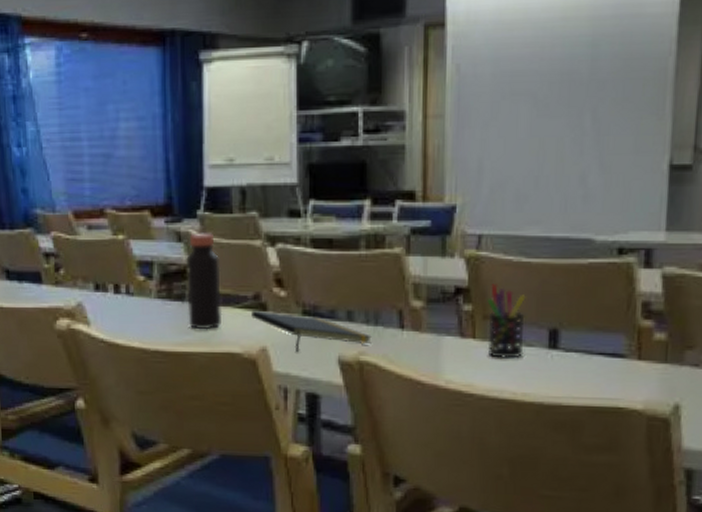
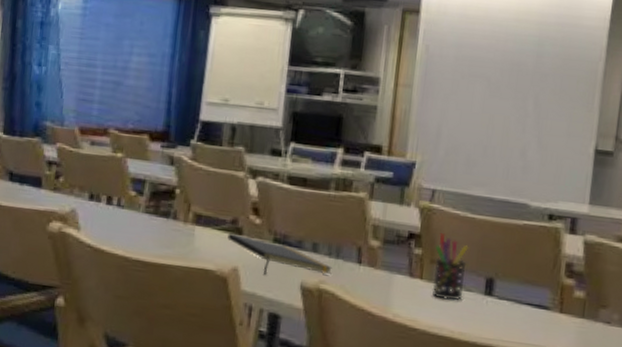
bottle: present [185,233,222,330] -> none [170,158,206,246]

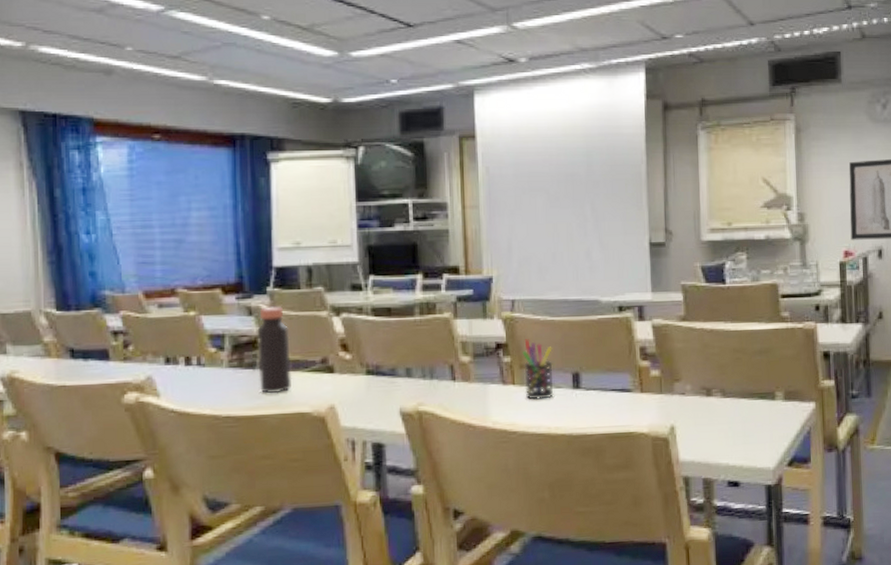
bottle: none [170,158,206,246] -> present [256,306,292,394]
notepad: present [228,233,332,275] -> none [319,372,428,407]

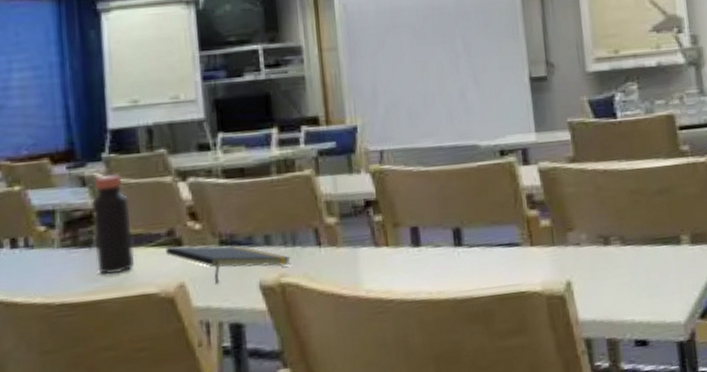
notepad: none [319,372,428,407] -> present [166,246,291,283]
pen holder: present [522,339,554,400] -> none [395,193,433,262]

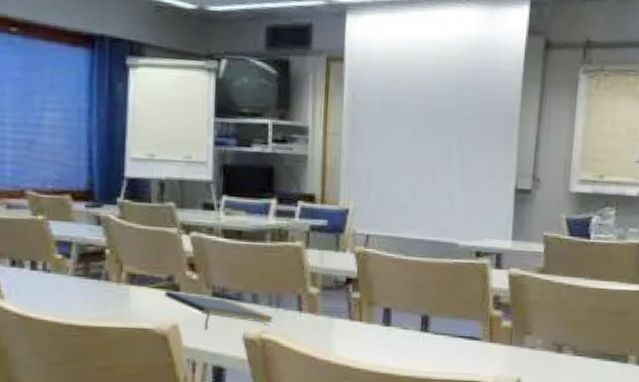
bottle: present [91,174,135,276] -> none [103,218,138,307]

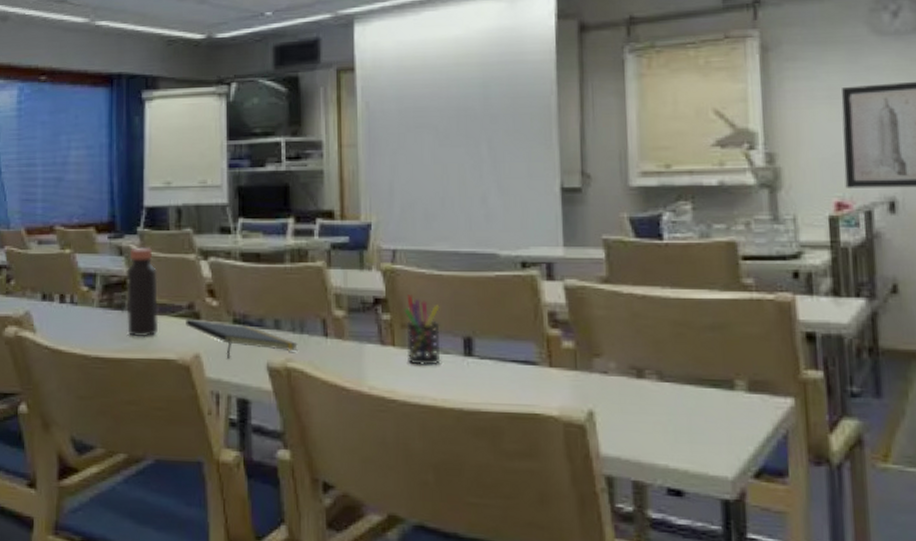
bottle: none [103,218,138,307] -> present [125,247,159,337]
pen holder: none [371,276,404,339] -> present [404,295,441,366]

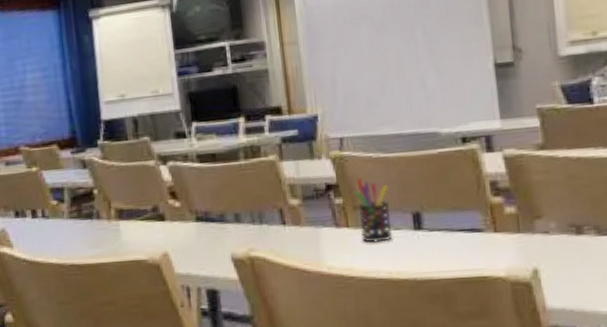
bottle: present [125,247,159,337] -> none [91,158,127,243]
notepad: present [186,319,298,358] -> none [152,220,259,254]

